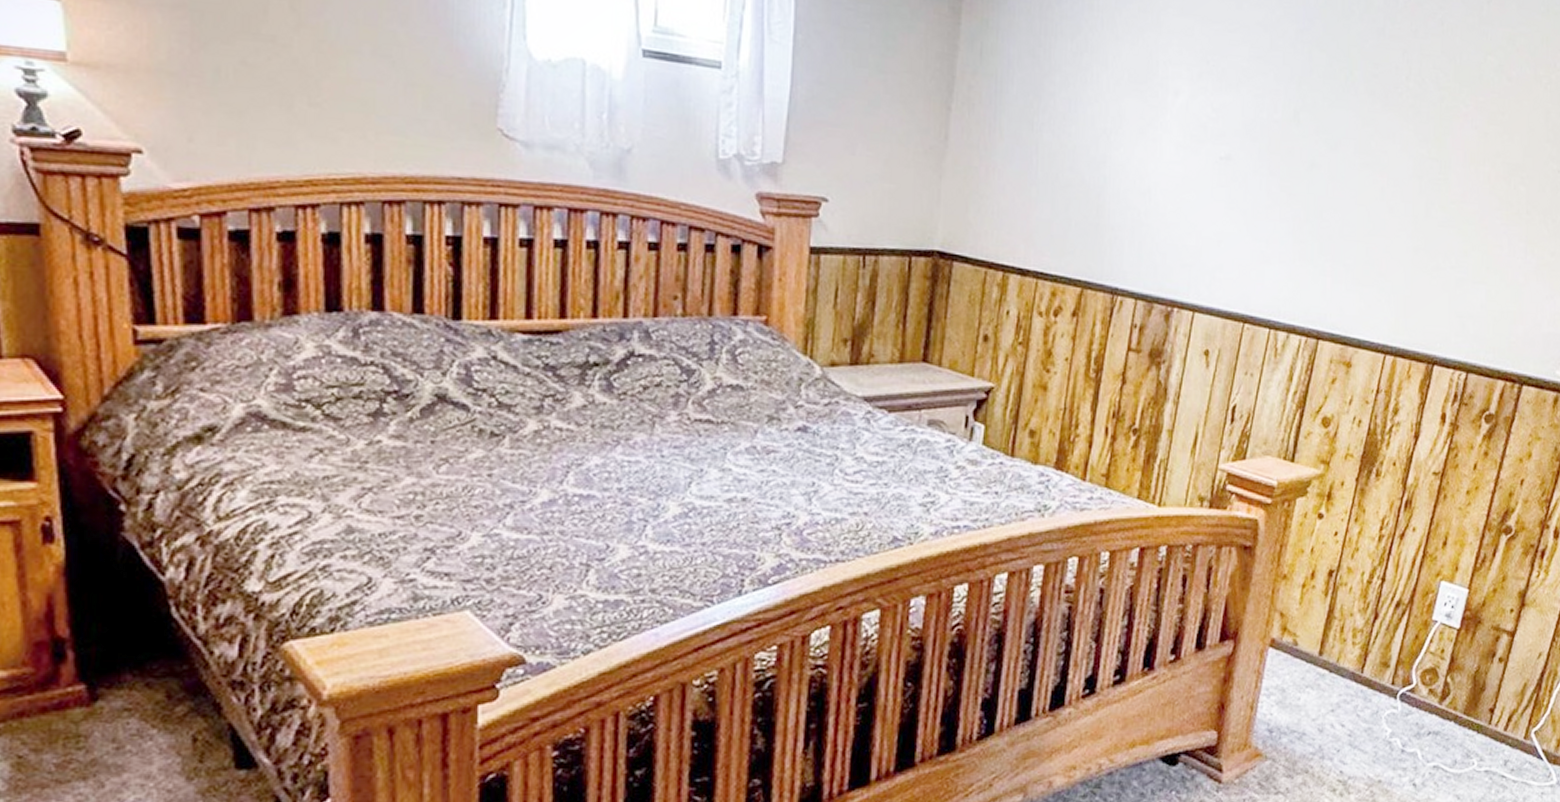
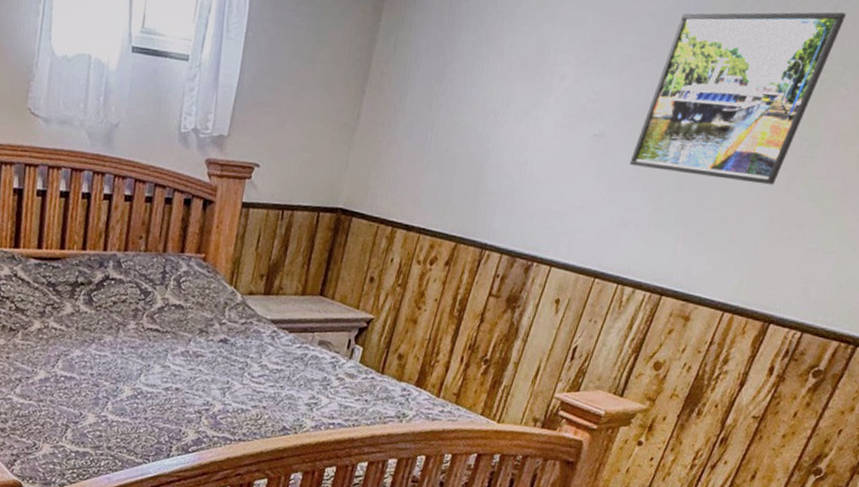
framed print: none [1262,24,1453,211] -> present [629,12,846,185]

